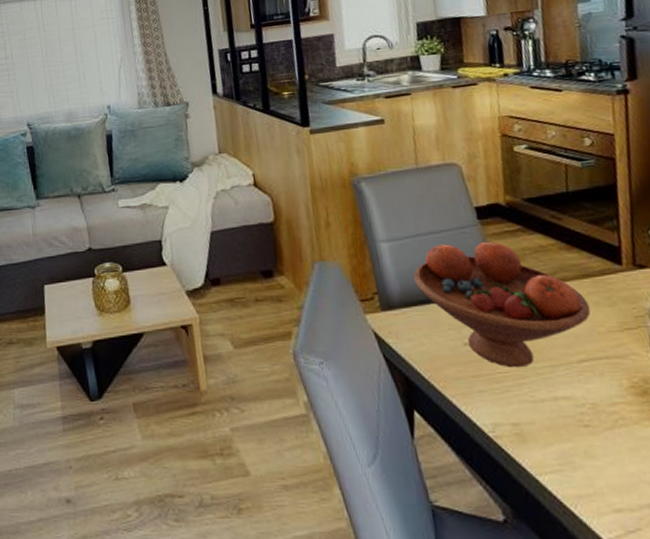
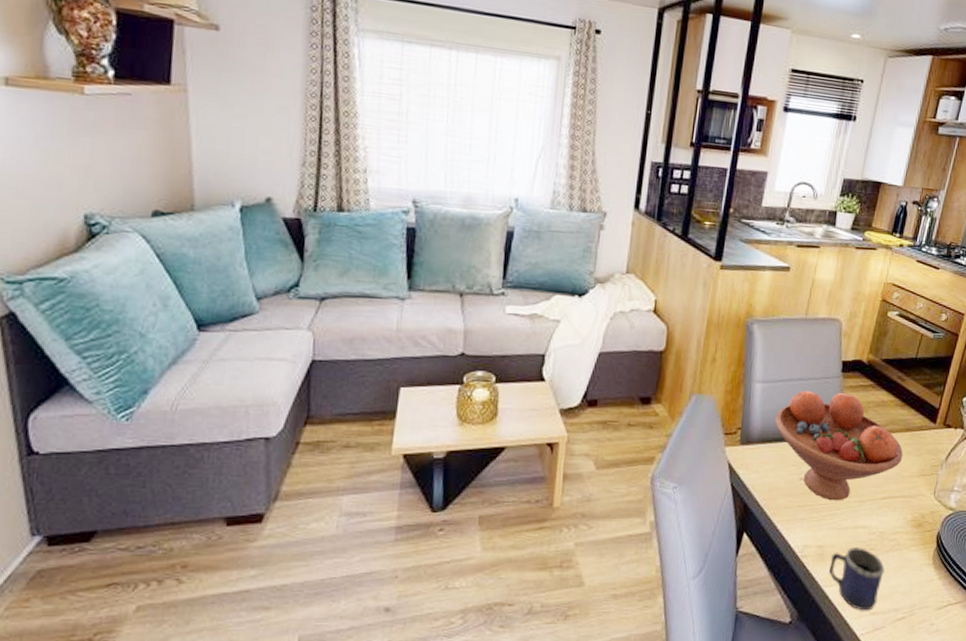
mug: none [534,424,618,507] -> present [829,548,885,611]

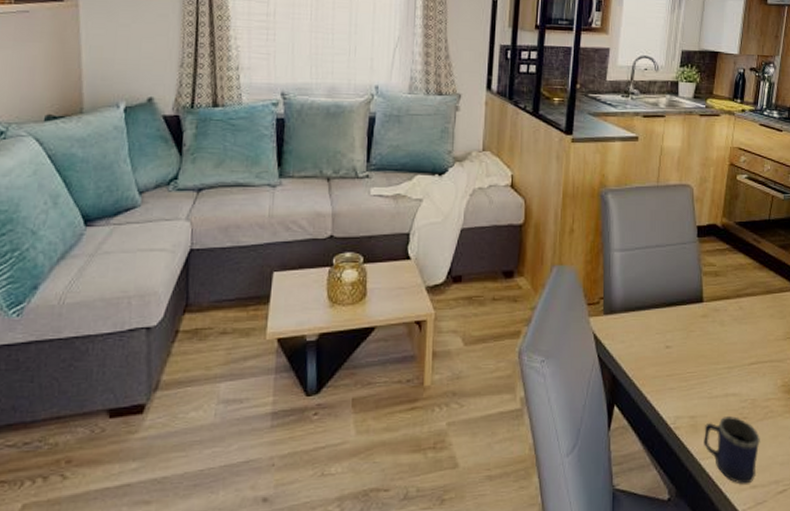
fruit bowl: present [775,390,903,501] -> none [636,257,767,369]

